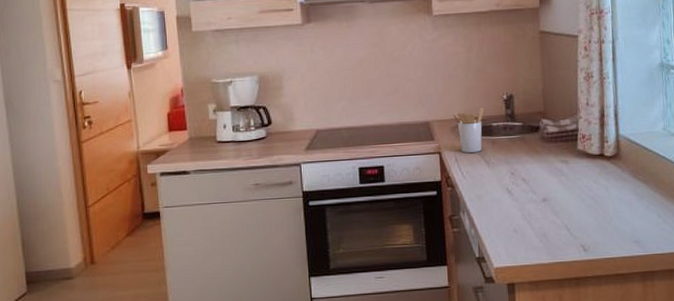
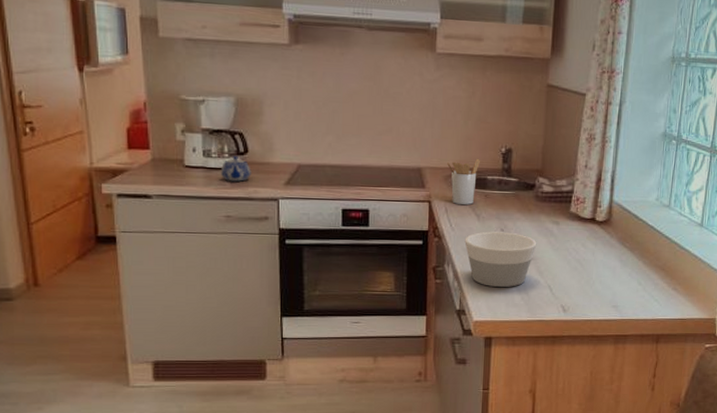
teapot: none [248,128,275,152] -> present [220,156,251,182]
bowl: none [477,175,549,231] -> present [464,231,537,287]

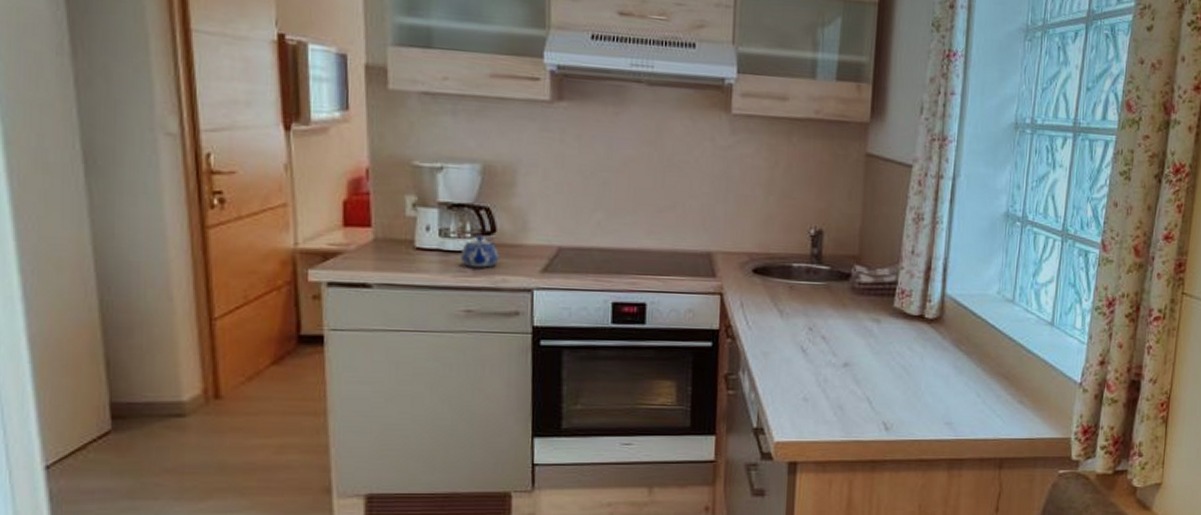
utensil holder: present [447,158,480,205] -> none [744,241,784,298]
bowl: present [464,231,537,287] -> none [764,331,853,399]

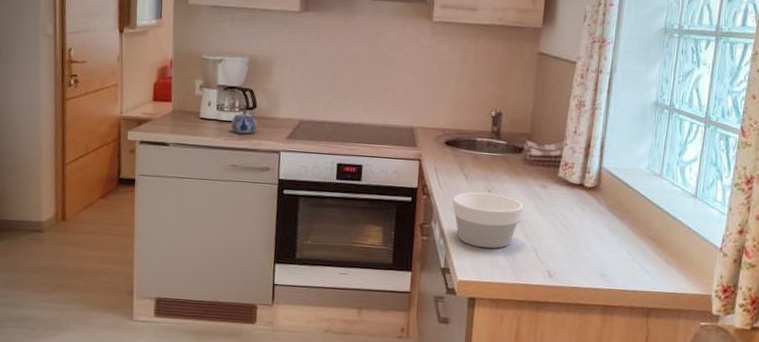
bowl: none [764,331,853,399] -> present [452,192,524,249]

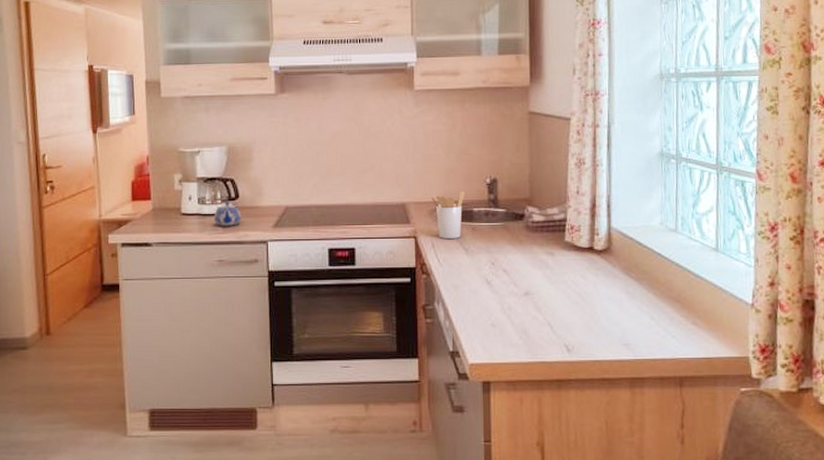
utensil holder: none [438,120,470,165] -> present [431,190,465,238]
bowl: present [452,192,524,249] -> none [454,266,532,325]

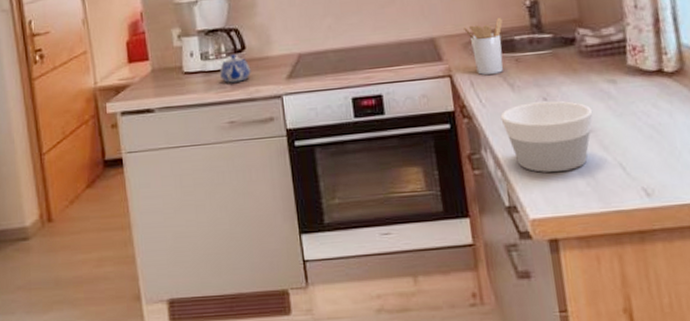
bowl: none [454,266,532,325] -> present [500,100,593,173]

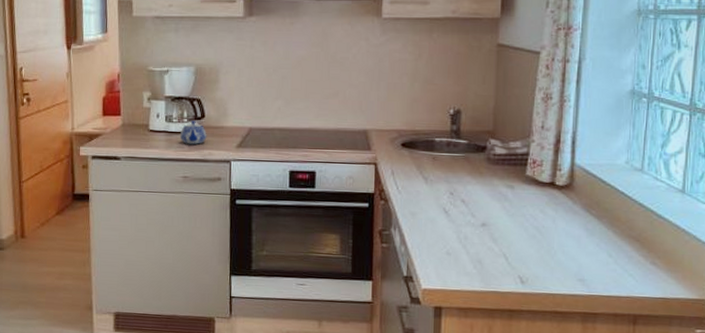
utensil holder: present [464,17,504,75] -> none [393,120,427,167]
bowl: present [500,100,593,173] -> none [412,195,490,254]

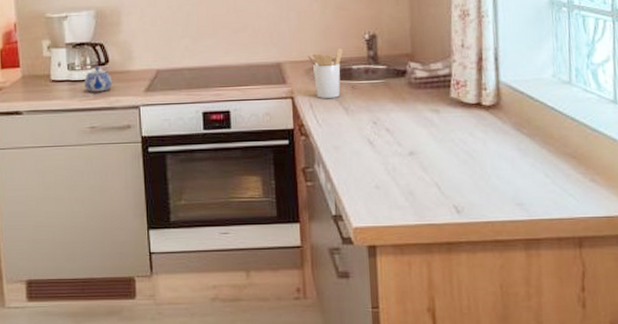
utensil holder: none [393,120,427,167] -> present [308,47,343,98]

